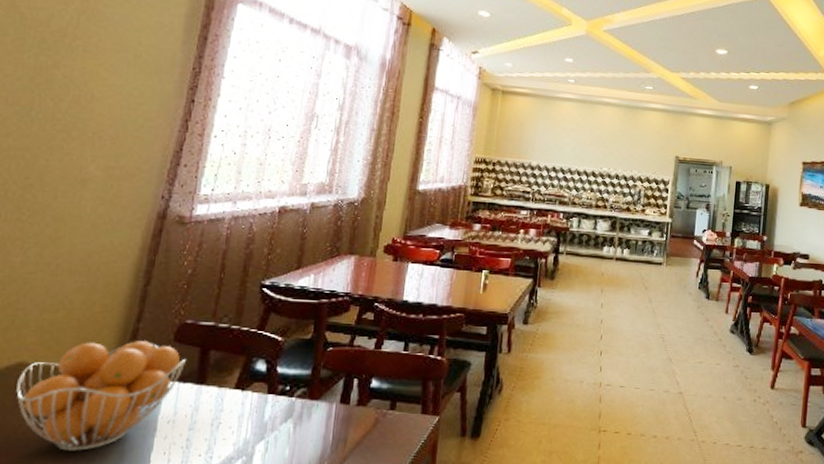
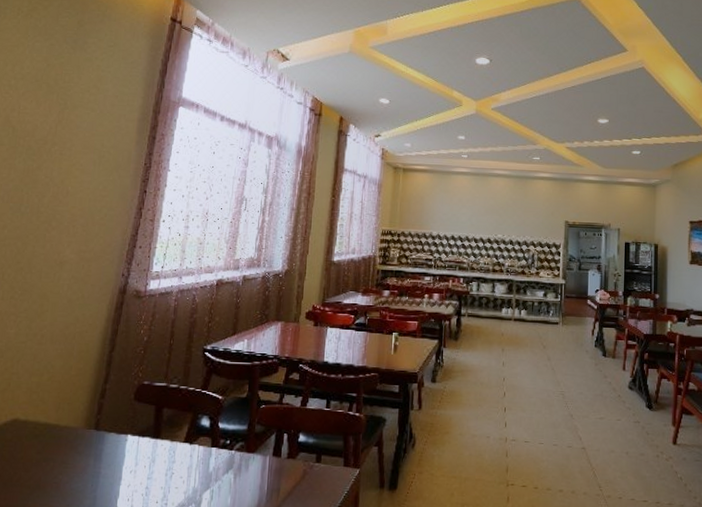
fruit basket: present [16,341,187,451] -> none [12,400,145,497]

